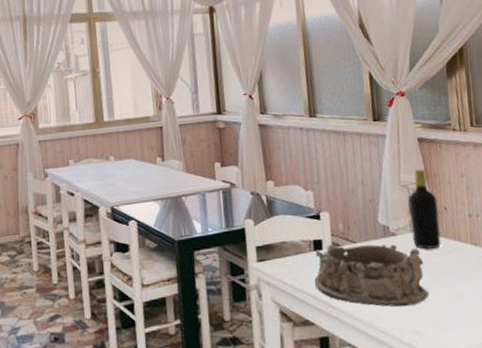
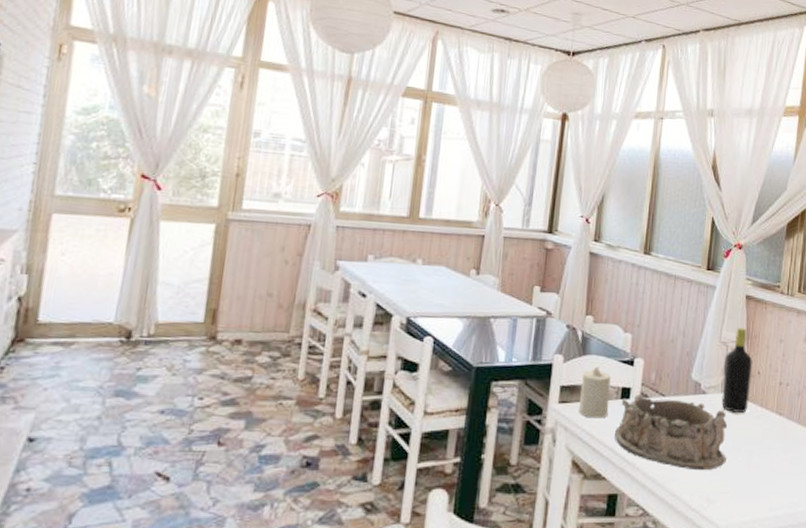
candle: none [273,224,305,272] -> present [578,366,611,419]

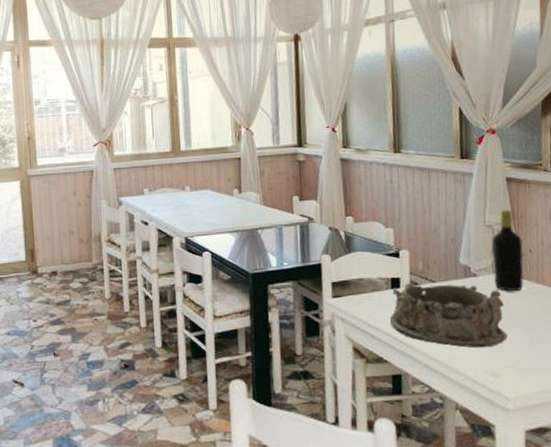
candle: present [578,366,611,419] -> none [350,261,381,309]

